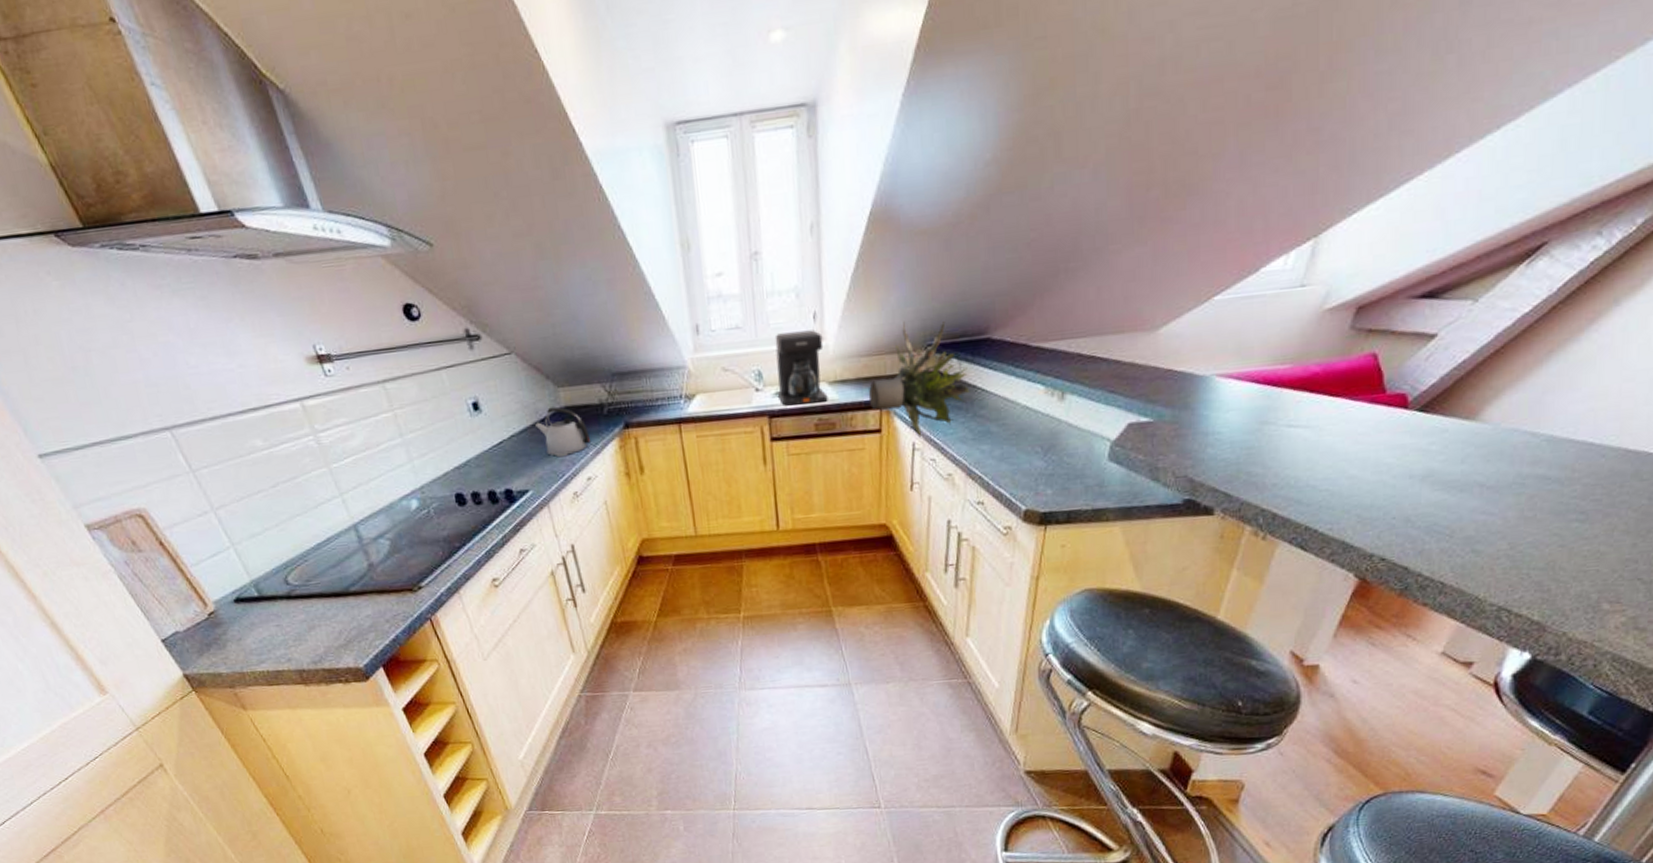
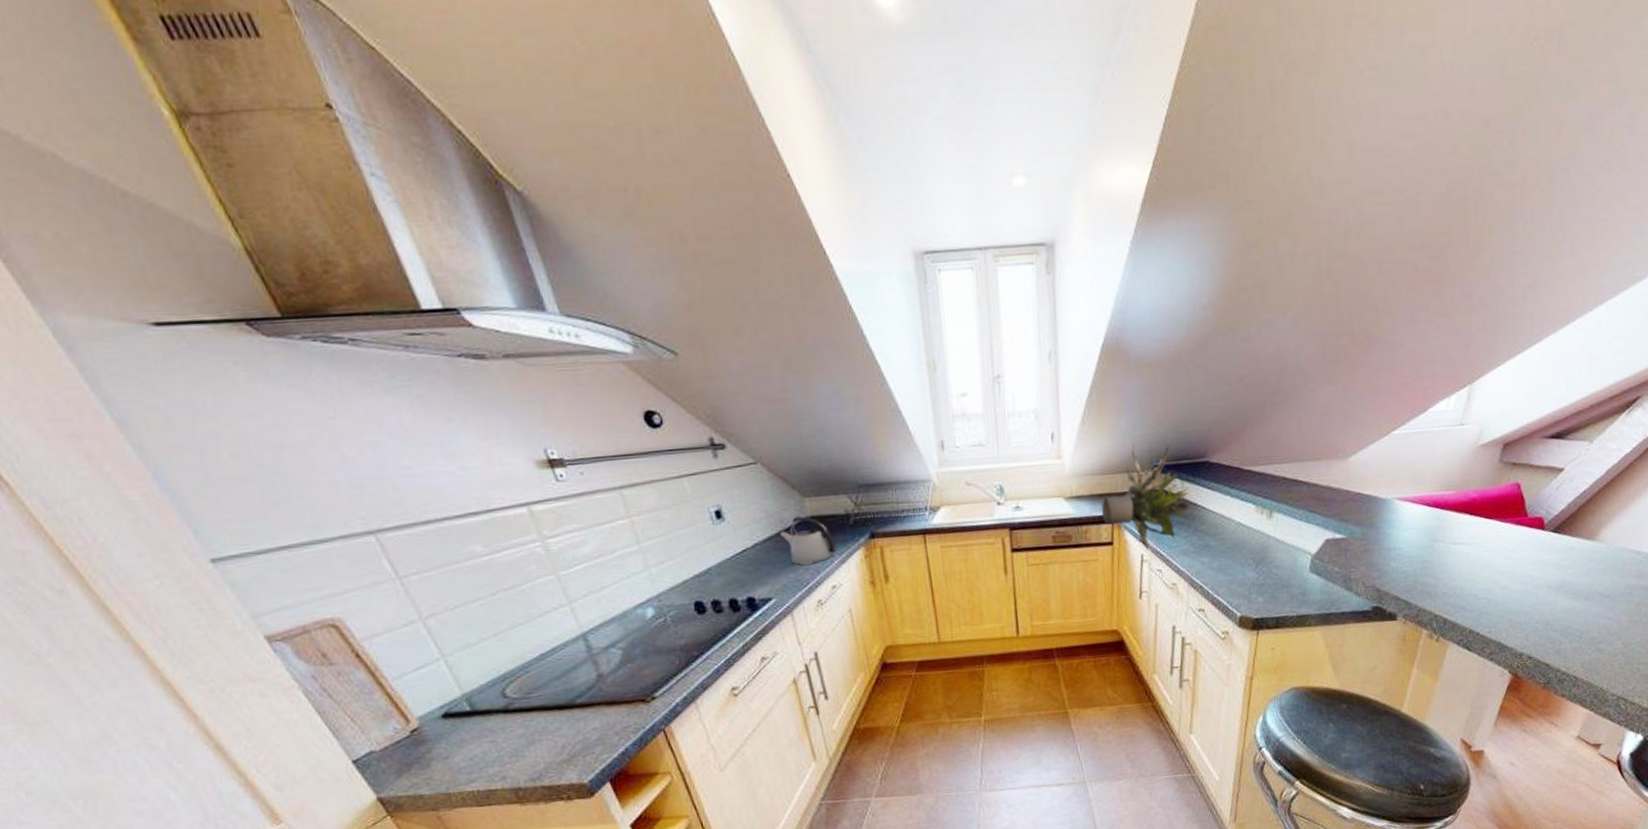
coffee maker: present [775,330,828,406] -> none [1015,449,1065,519]

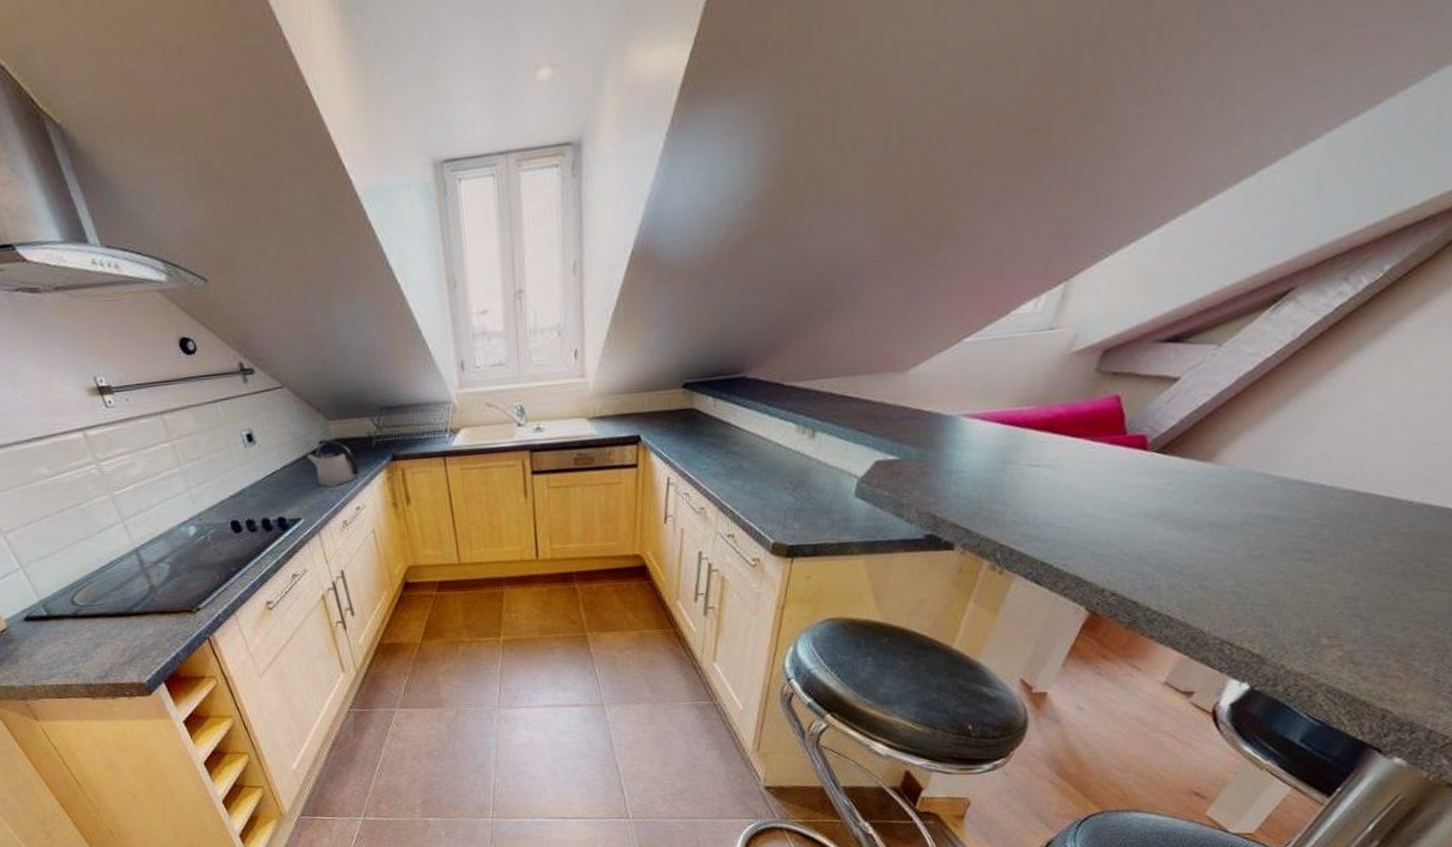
plant: present [1101,444,1192,552] -> none [626,359,725,474]

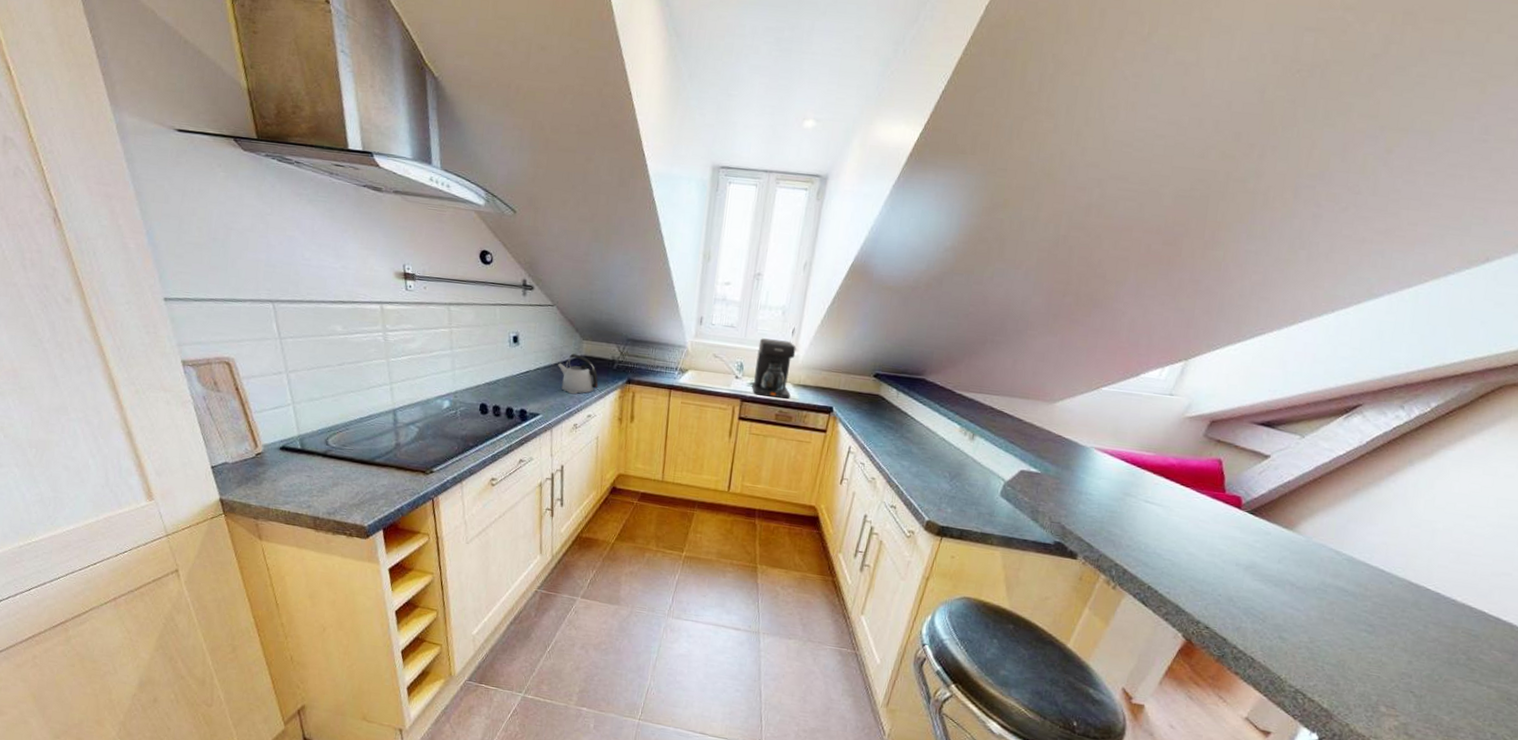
coffee maker: none [537,367,587,441] -> present [751,338,796,400]

